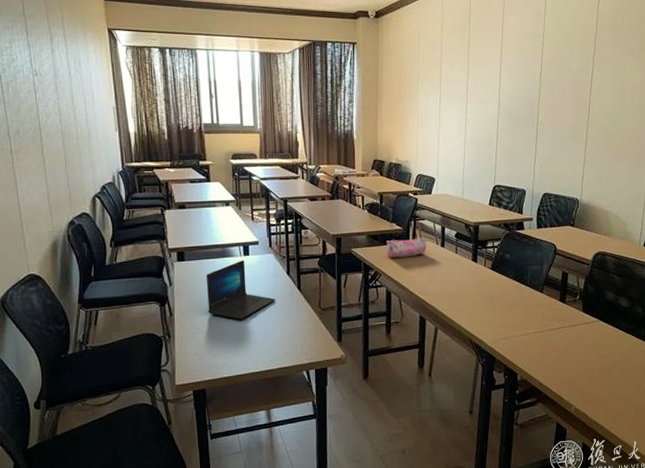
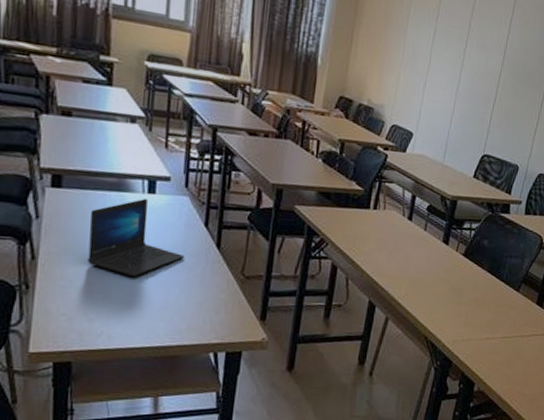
pencil case: present [386,237,427,257] -> none [338,201,391,226]

